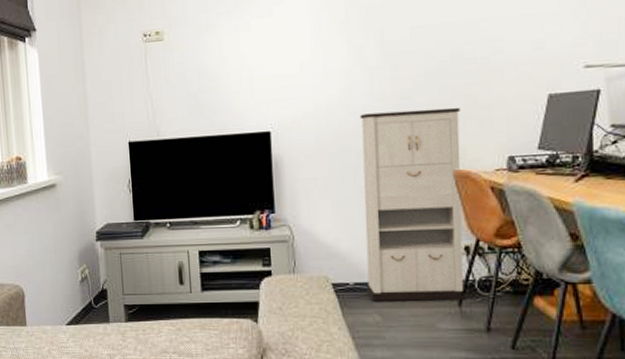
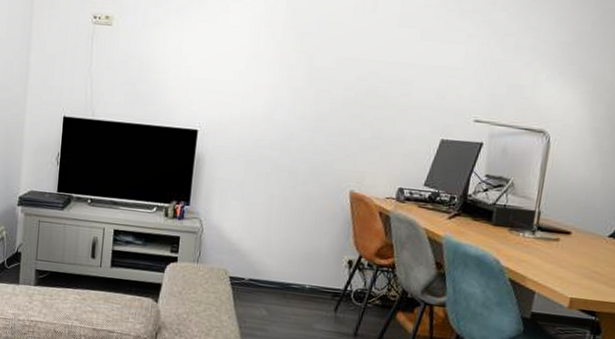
cabinet: present [360,107,466,301] -> none [259,128,367,306]

